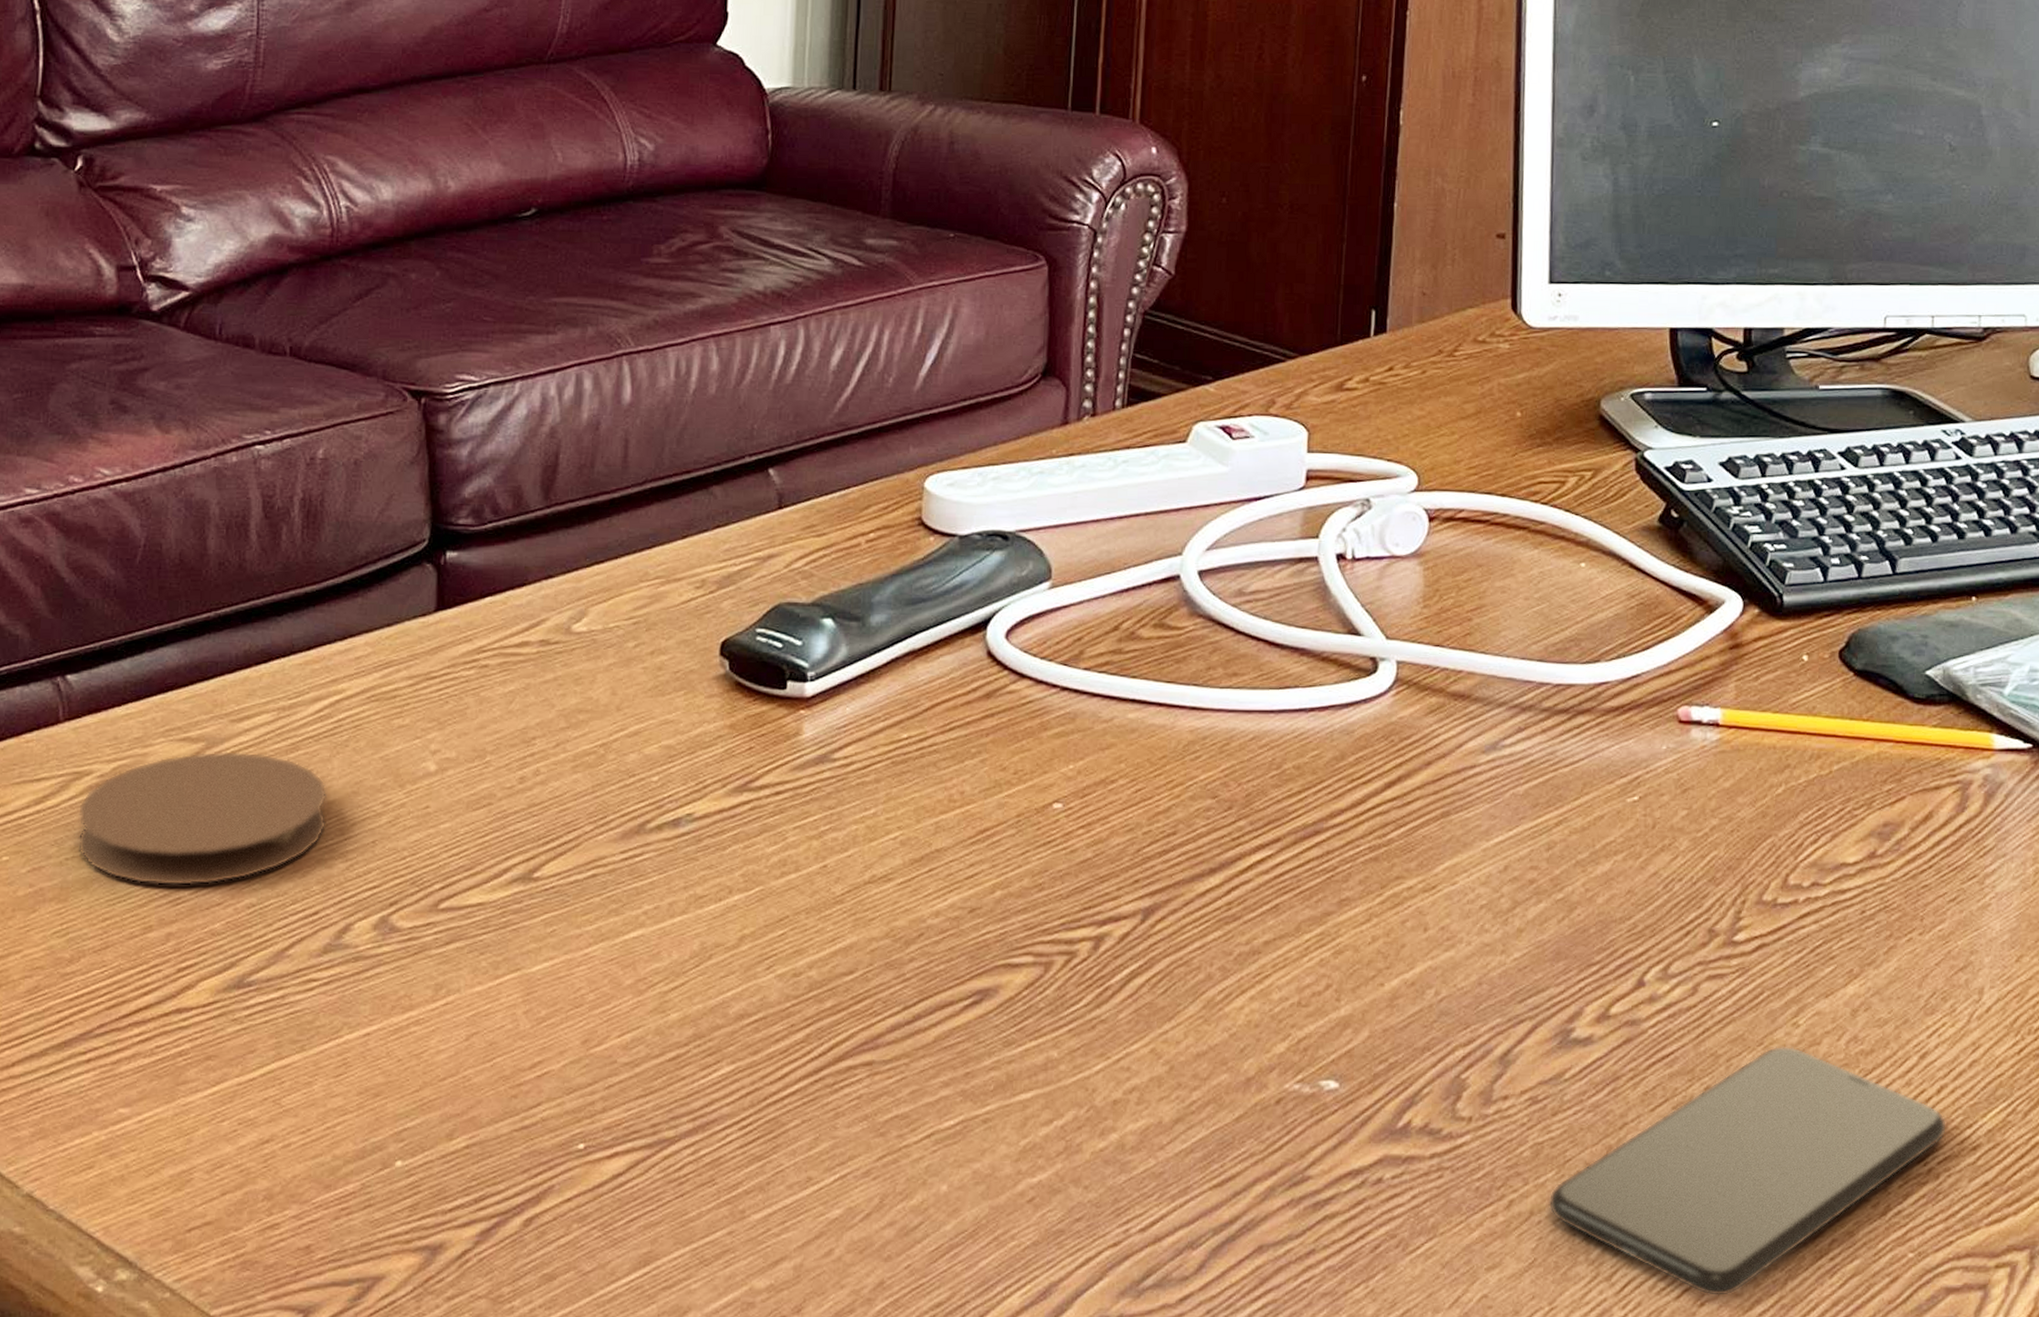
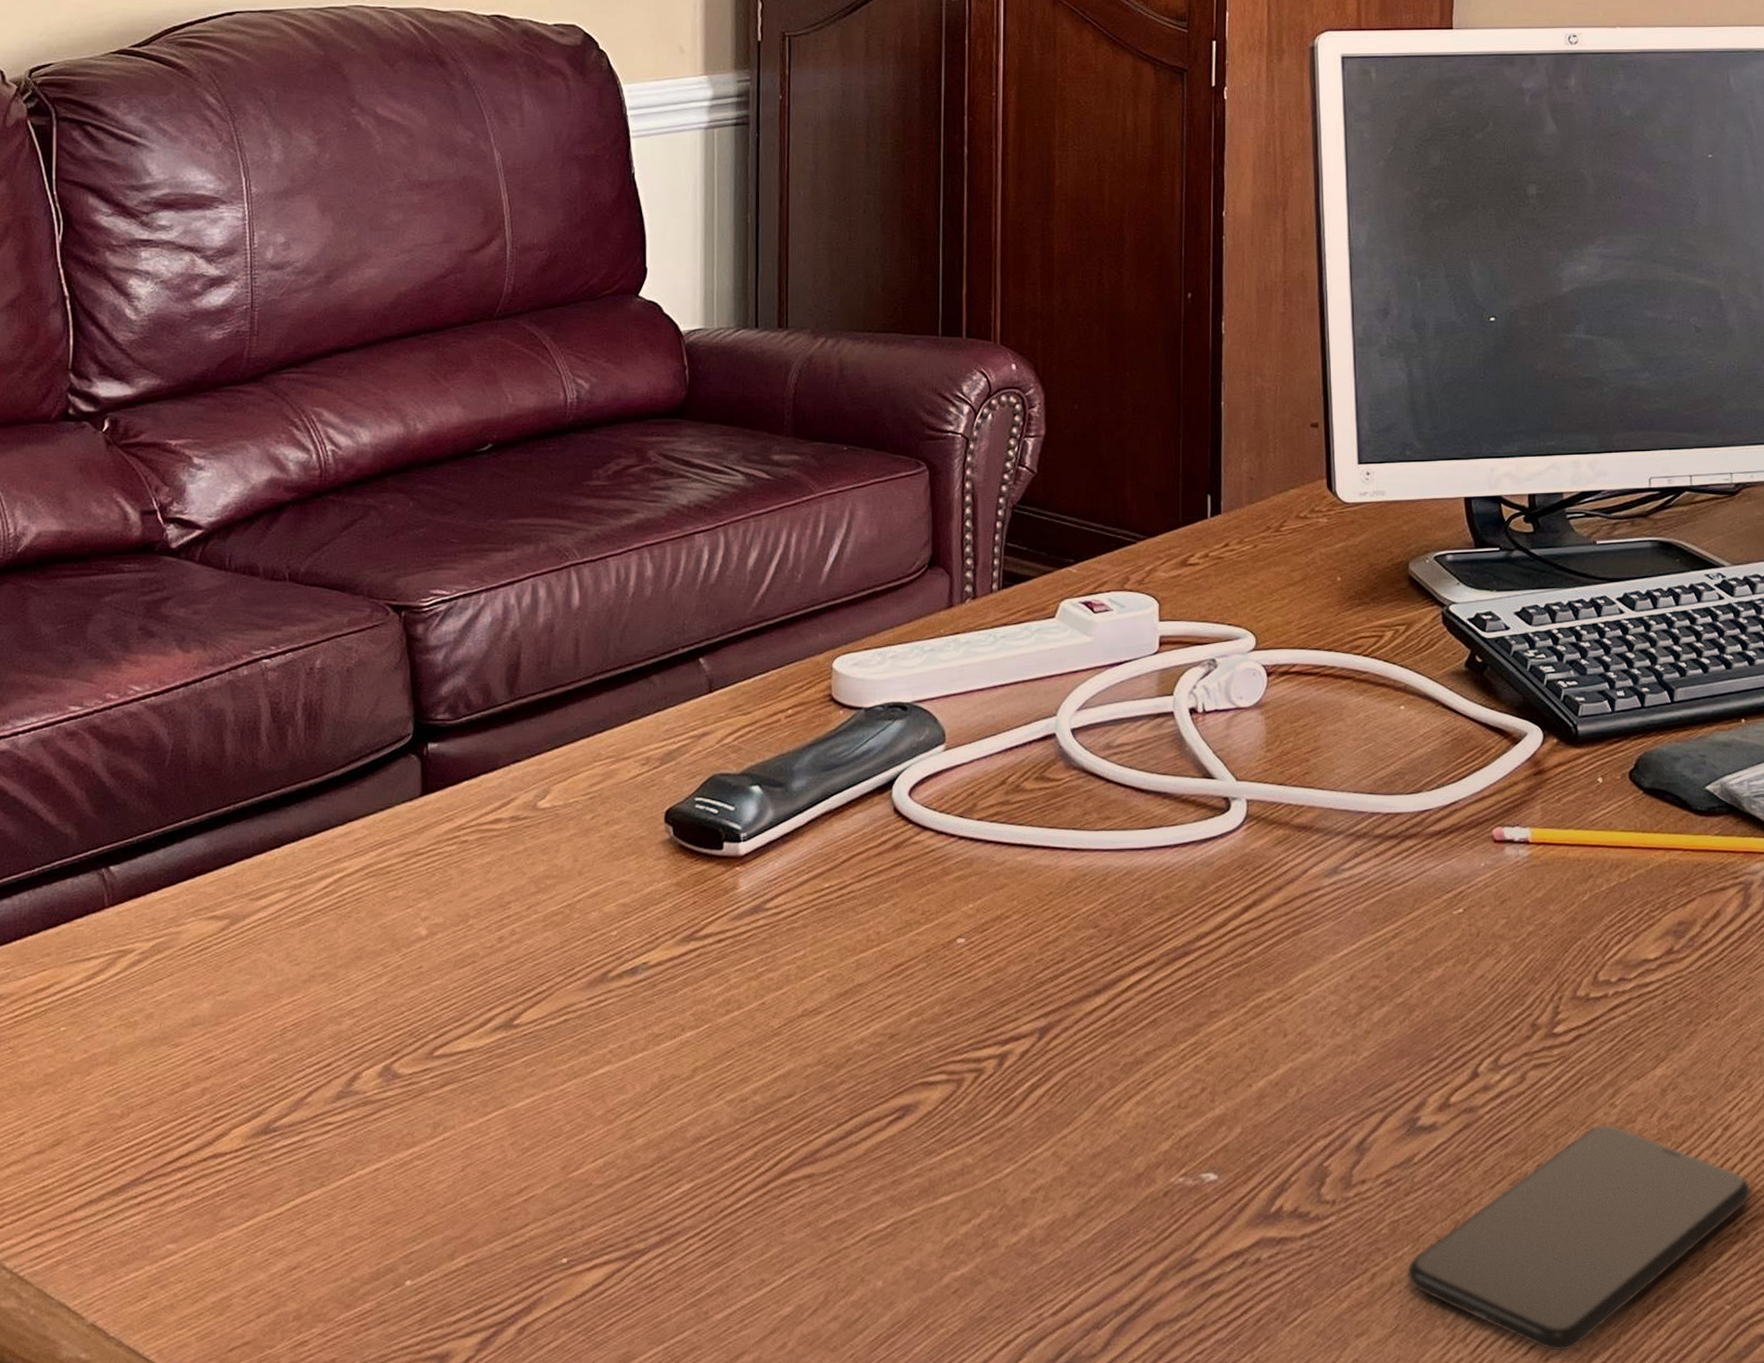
coaster: present [77,751,328,886] -> none [124,926,335,1047]

